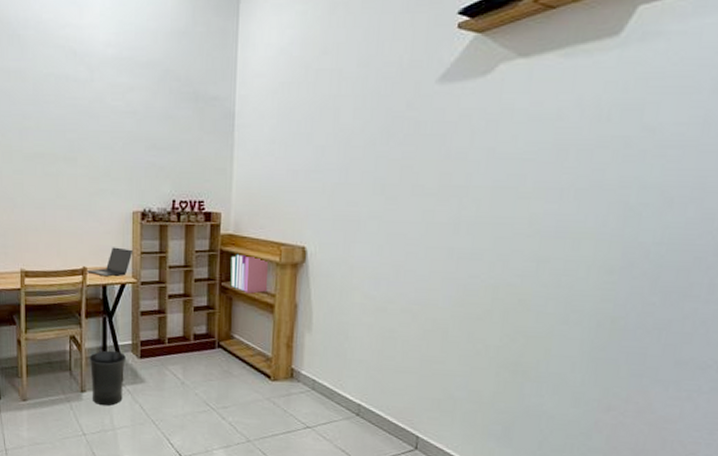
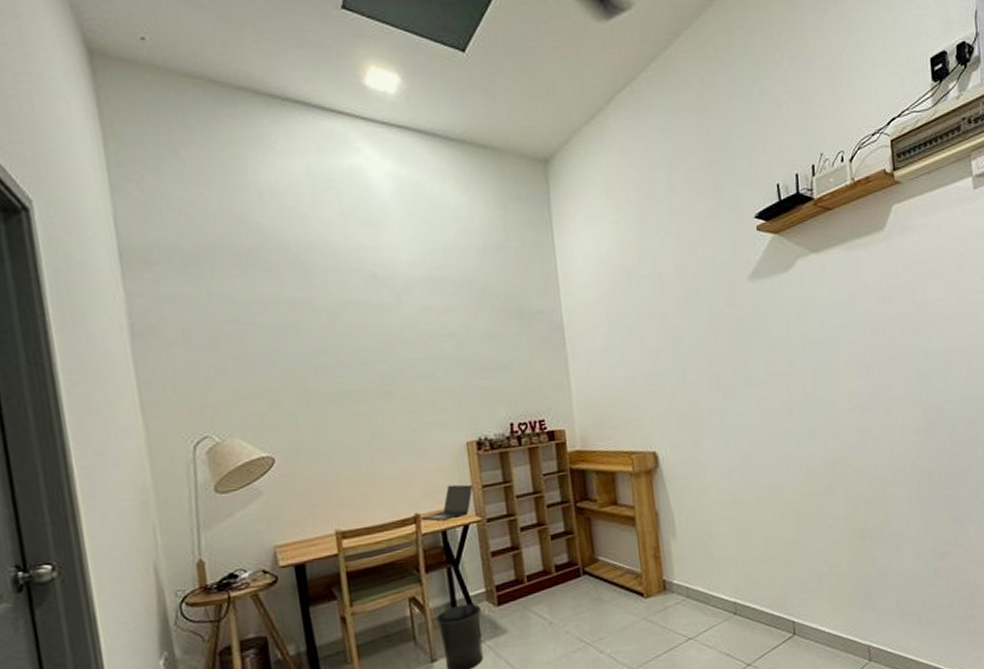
books: present [230,253,269,294] -> none [582,470,626,510]

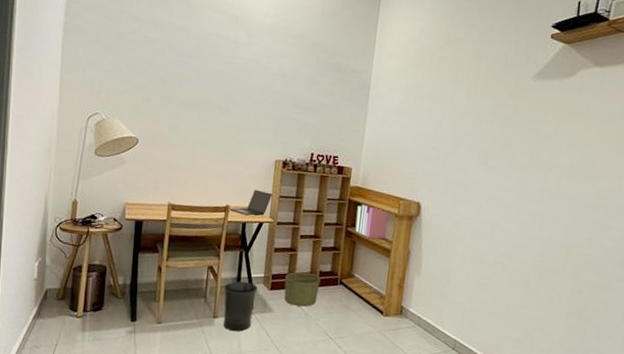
basket: none [513,570,560,617] -> present [284,271,321,307]
books: none [582,470,626,510] -> present [354,204,389,239]

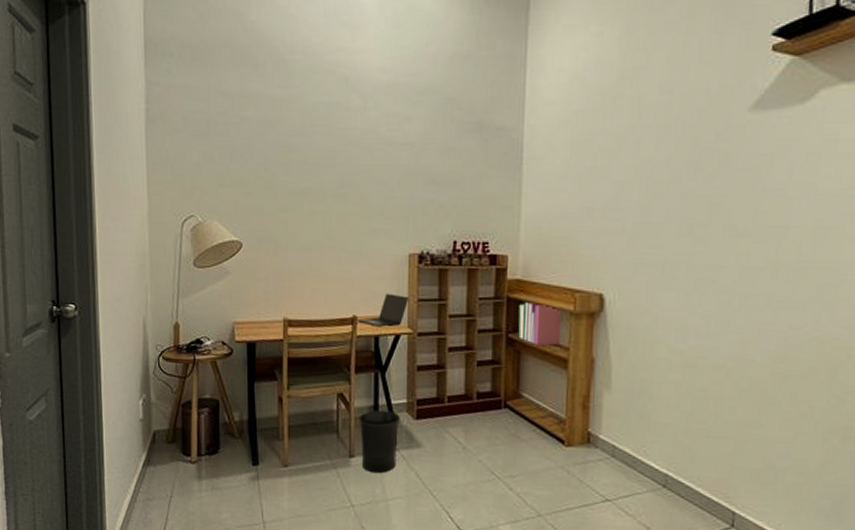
basket: present [284,271,321,307] -> none [433,394,479,439]

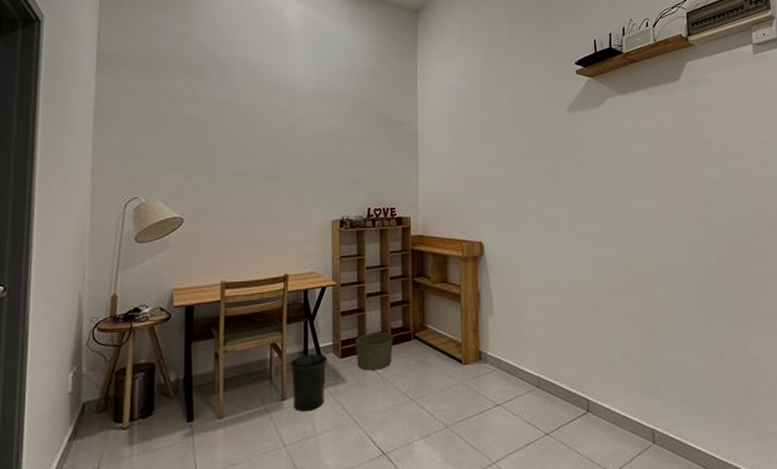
laptop: present [358,293,410,327] -> none [289,253,333,282]
basket: none [433,394,479,439] -> present [356,332,393,371]
books: present [518,301,562,347] -> none [421,251,454,287]

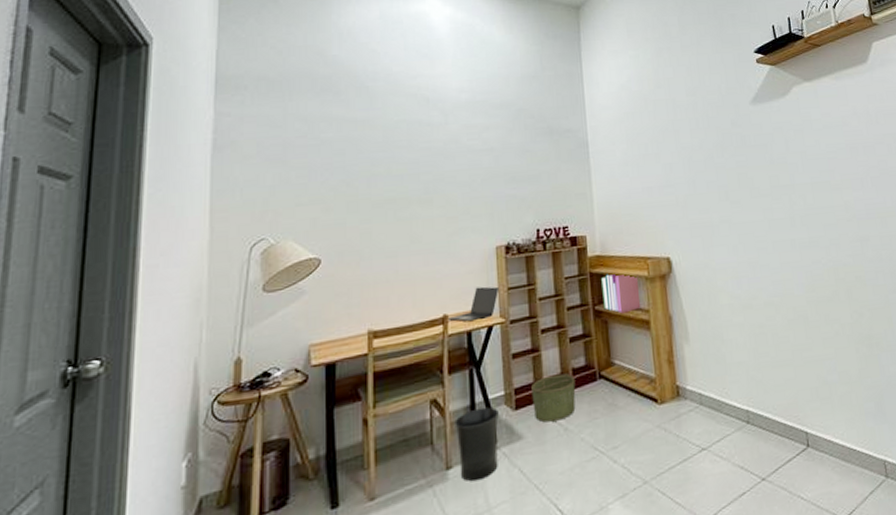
laptop: none [289,253,333,282] -> present [449,286,500,323]
books: none [421,251,454,287] -> present [601,274,641,314]

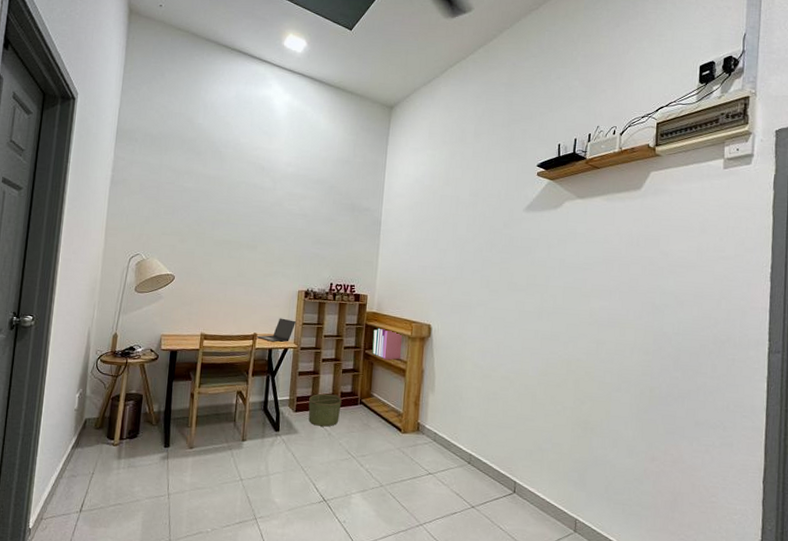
waste bin: present [454,406,499,481] -> none [252,404,283,453]

